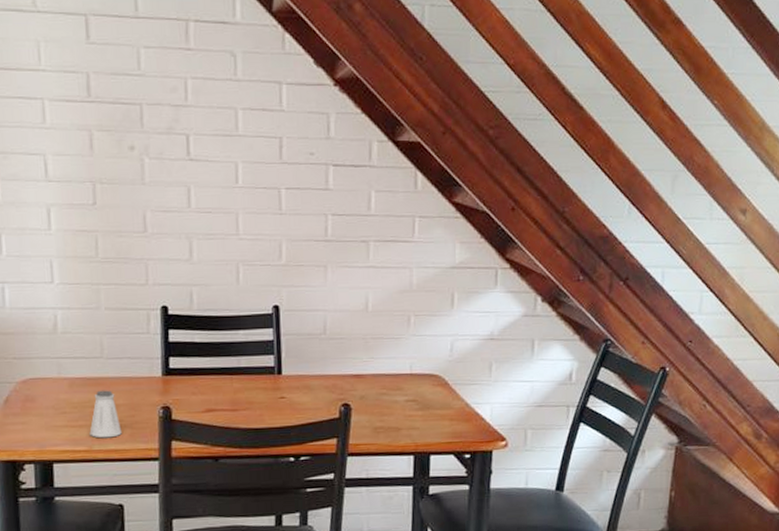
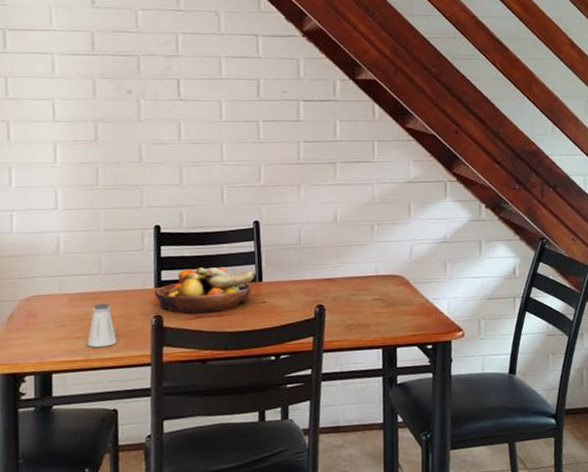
fruit bowl: none [162,356,275,406] -> present [154,267,256,314]

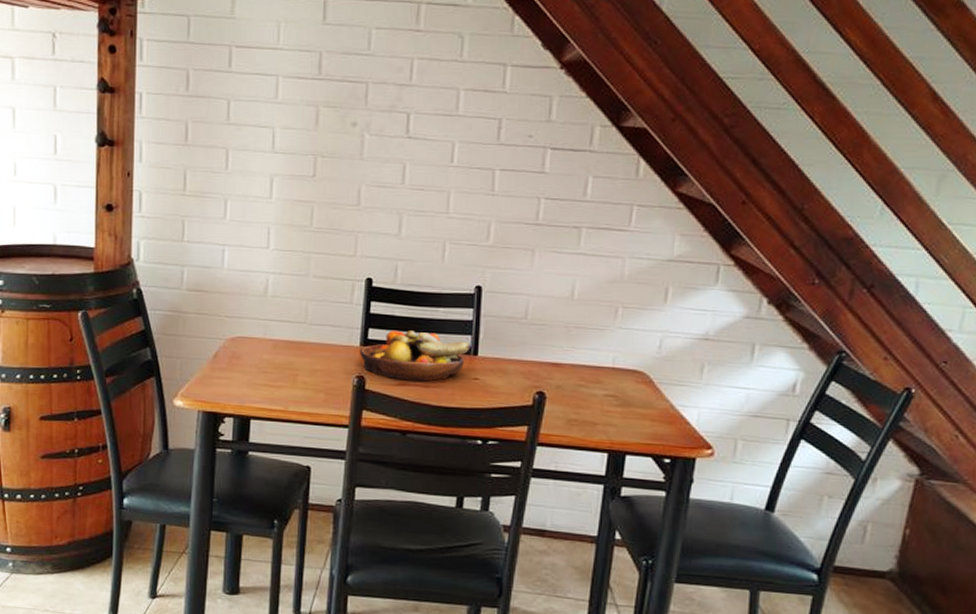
saltshaker: present [87,303,117,348] -> none [286,354,317,401]

